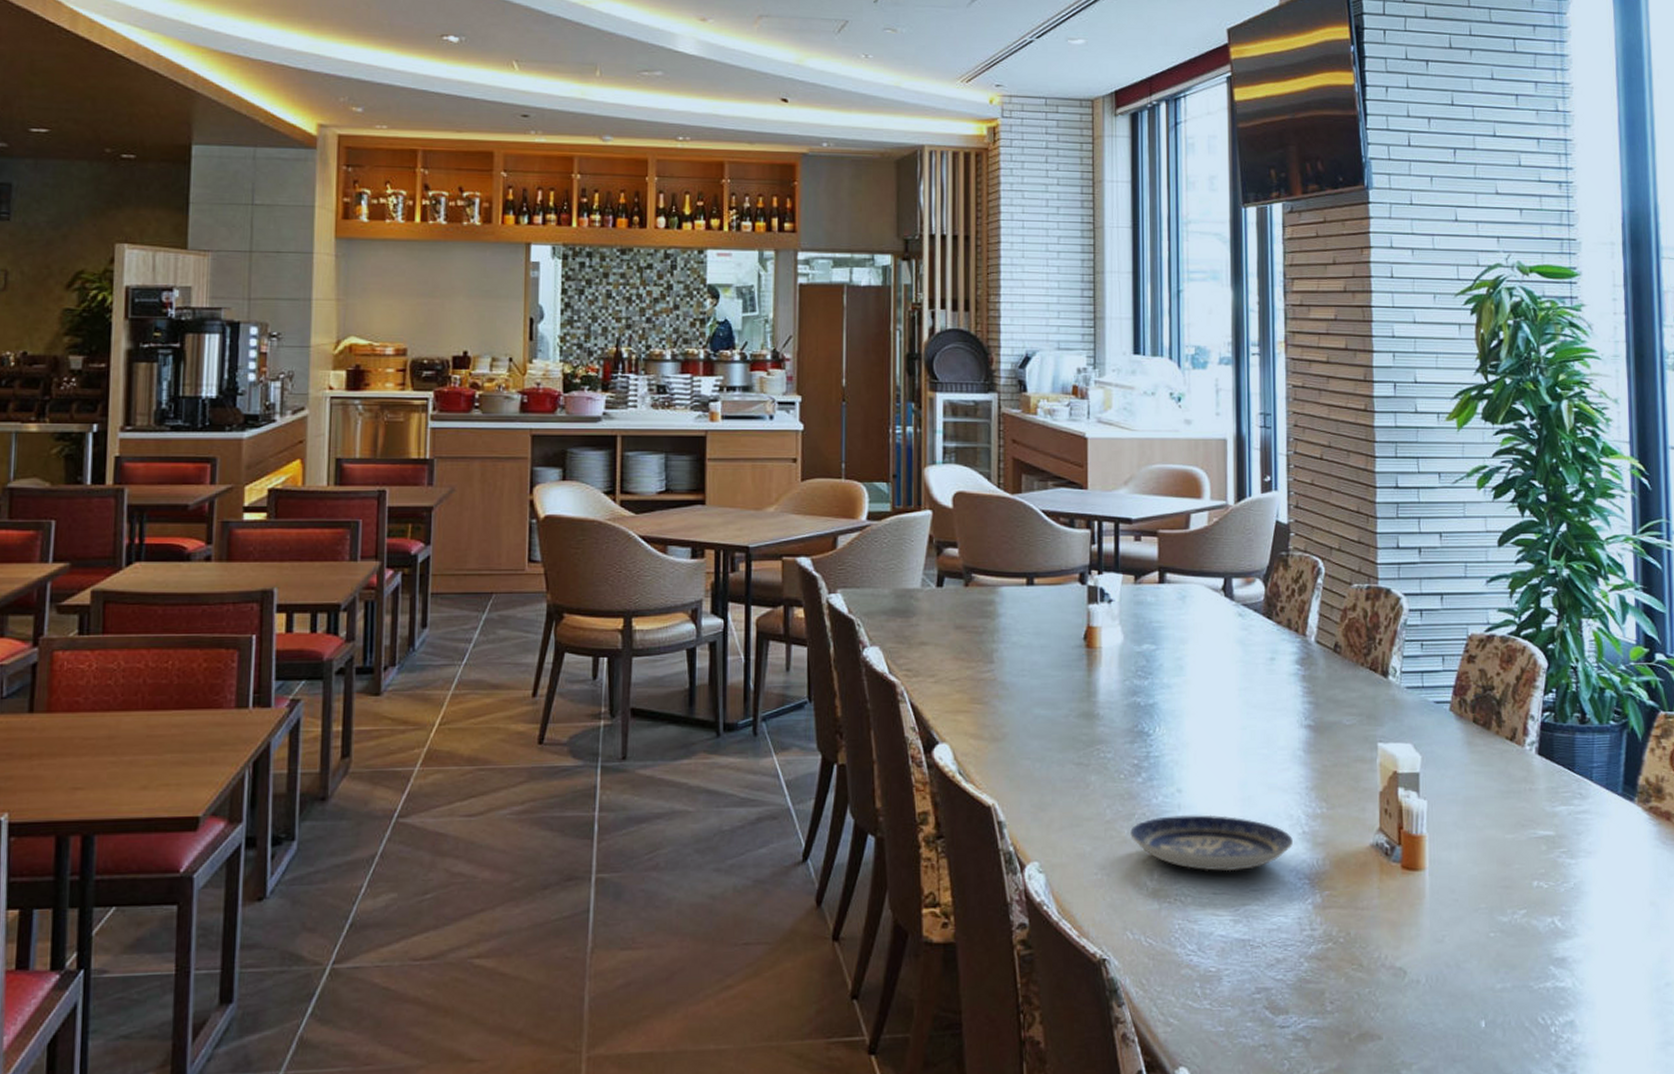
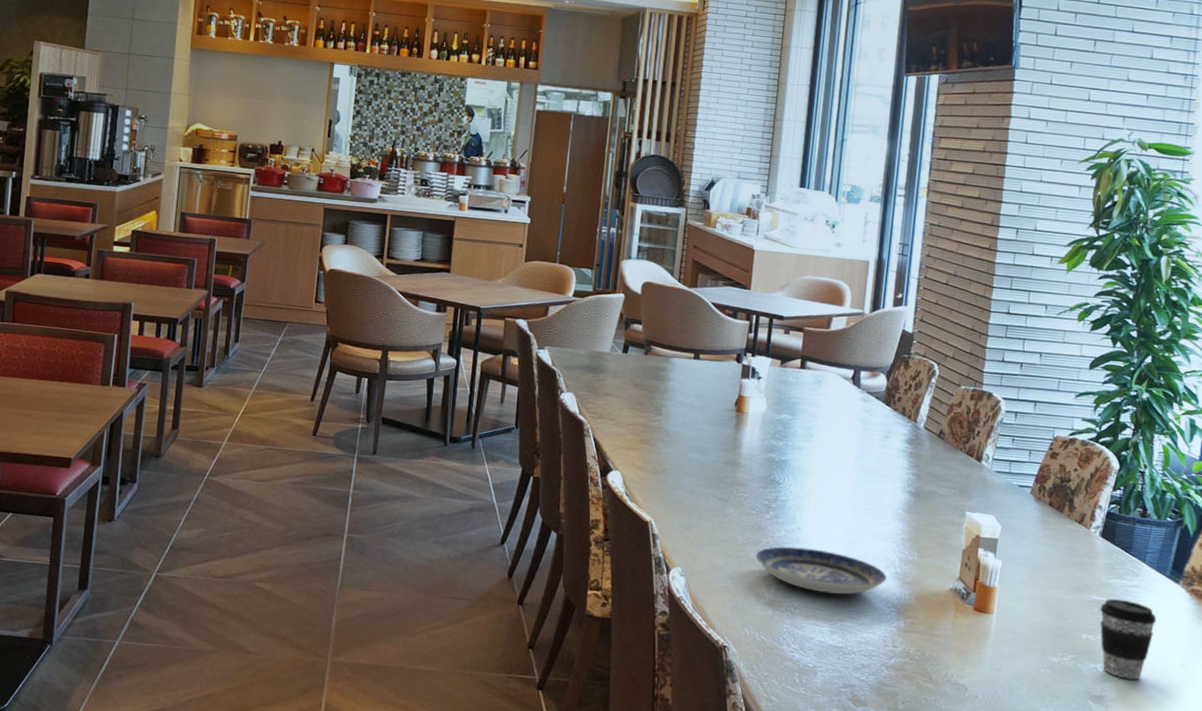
coffee cup: none [1548,830,1615,931] -> present [1099,598,1157,680]

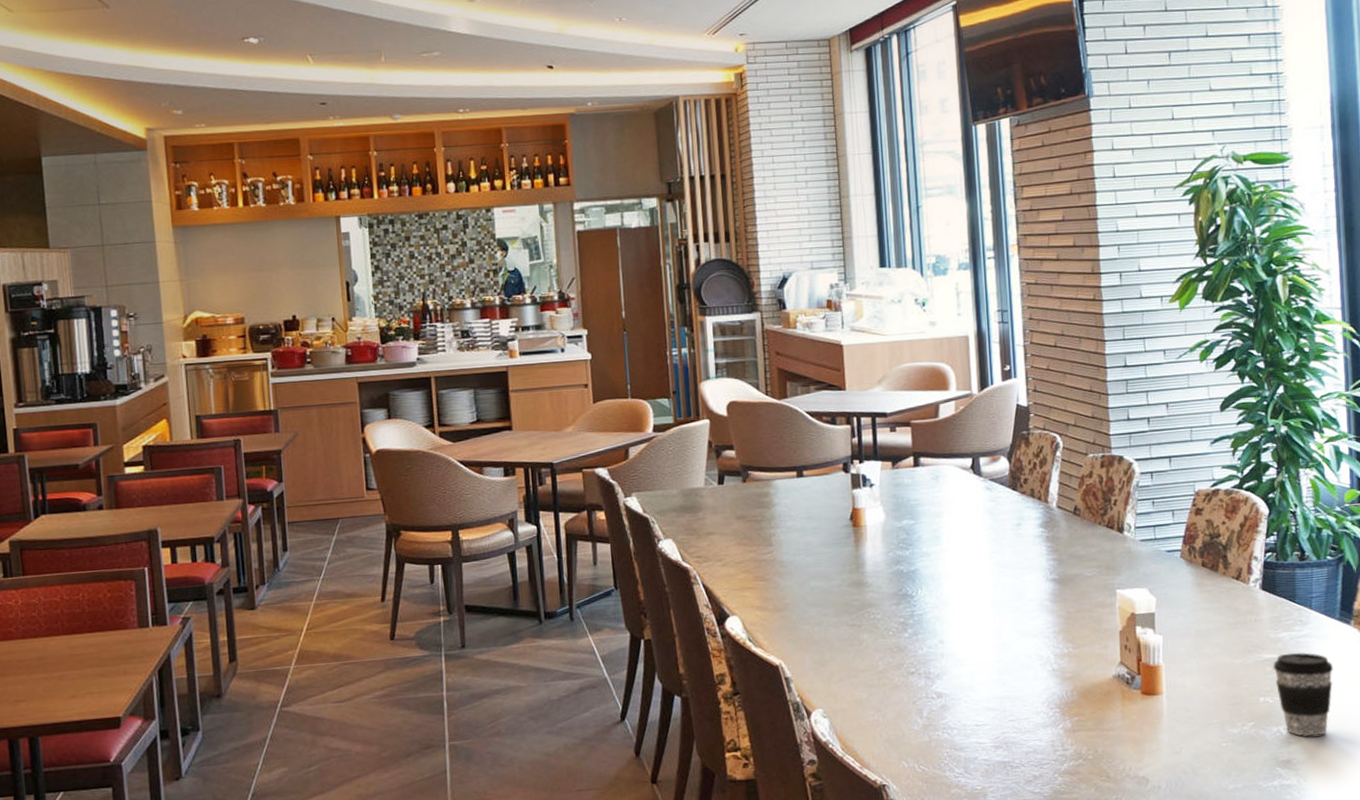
plate: present [756,546,887,595] -> none [900,660,1044,708]

